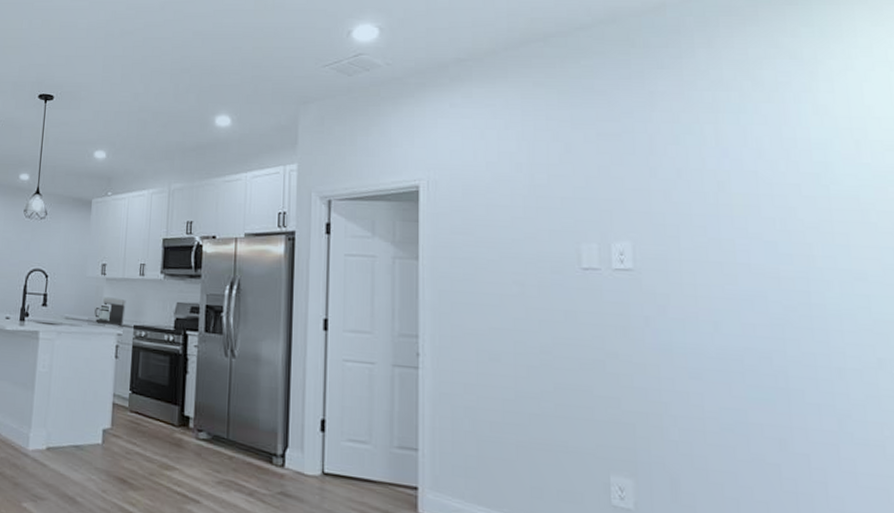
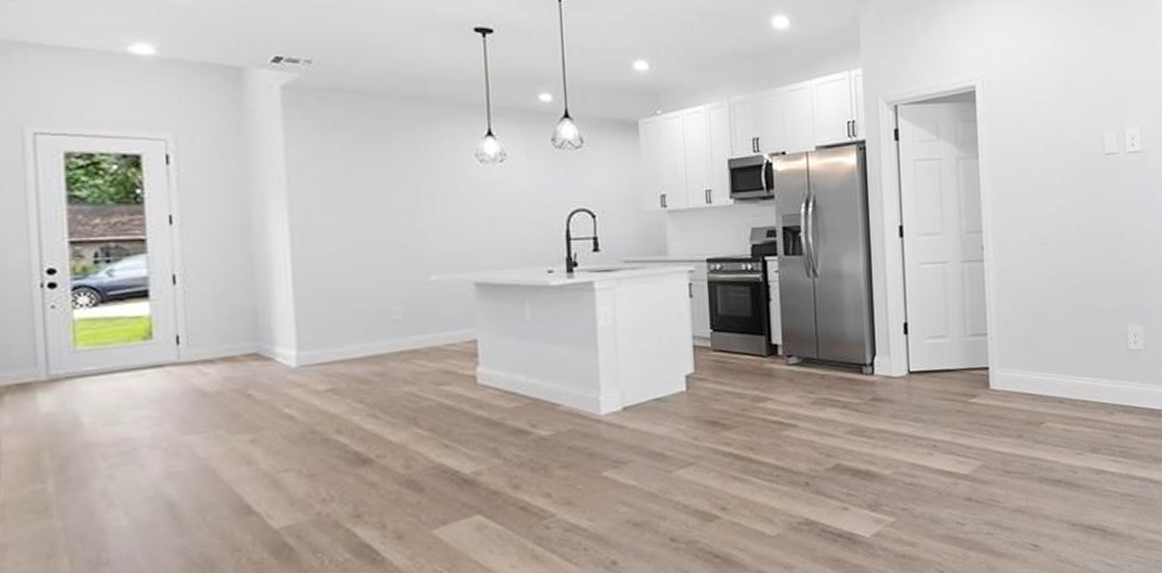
coffee maker: present [94,297,126,327] -> none [659,231,696,263]

